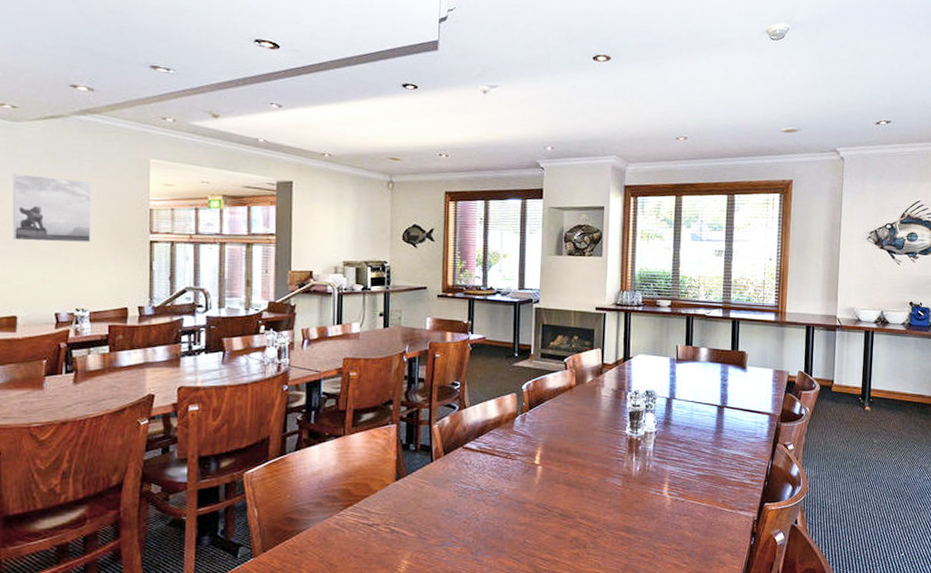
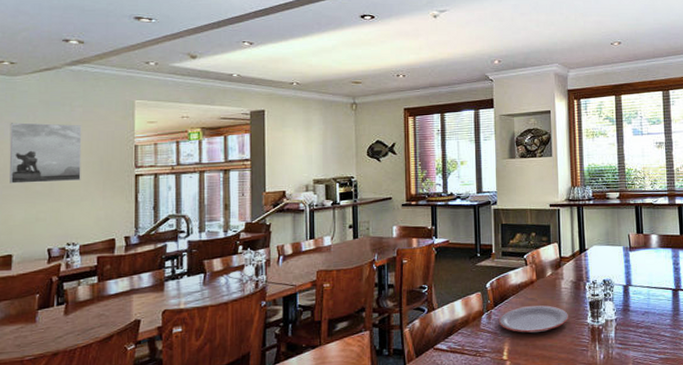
plate: none [533,411,606,440] -> present [499,304,568,334]

